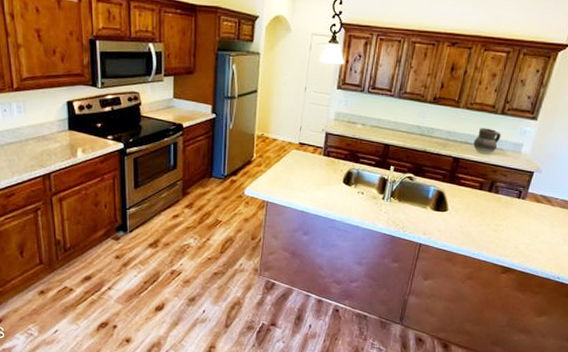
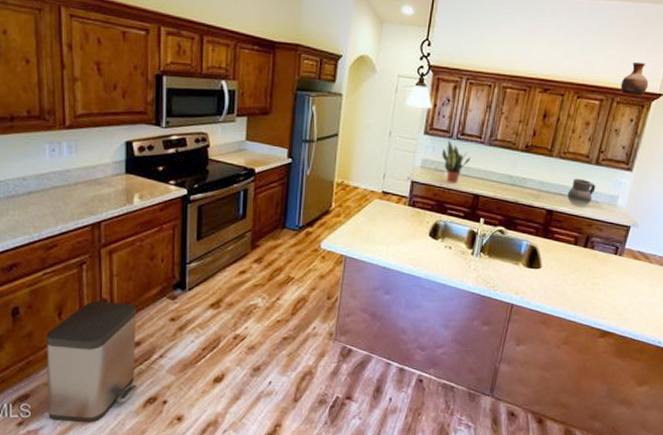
pedal bin: none [11,242,91,343] -> present [46,301,137,423]
potted plant: none [354,94,382,134] -> present [442,140,471,183]
vase: none [527,13,556,46] -> present [620,61,649,95]

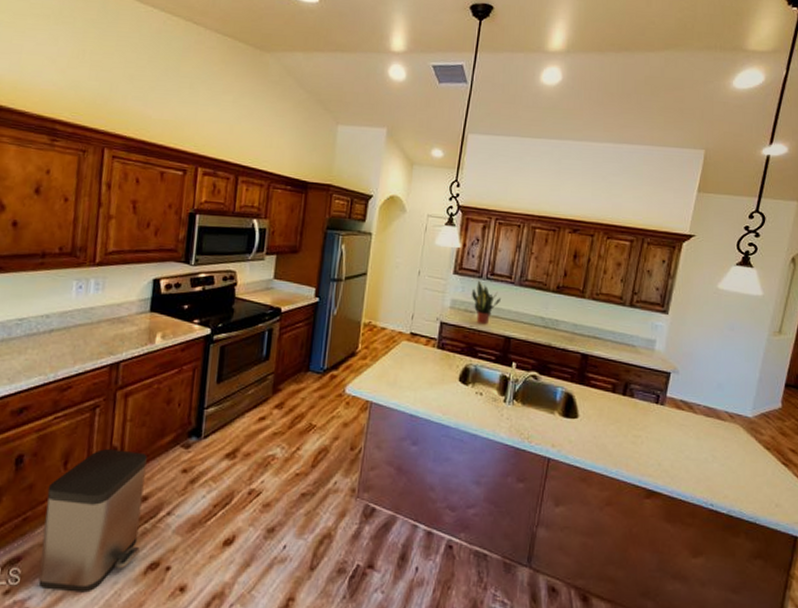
ceramic jug: present [567,178,596,207] -> none [602,321,632,352]
vase: present [620,61,649,95] -> none [650,203,678,236]

